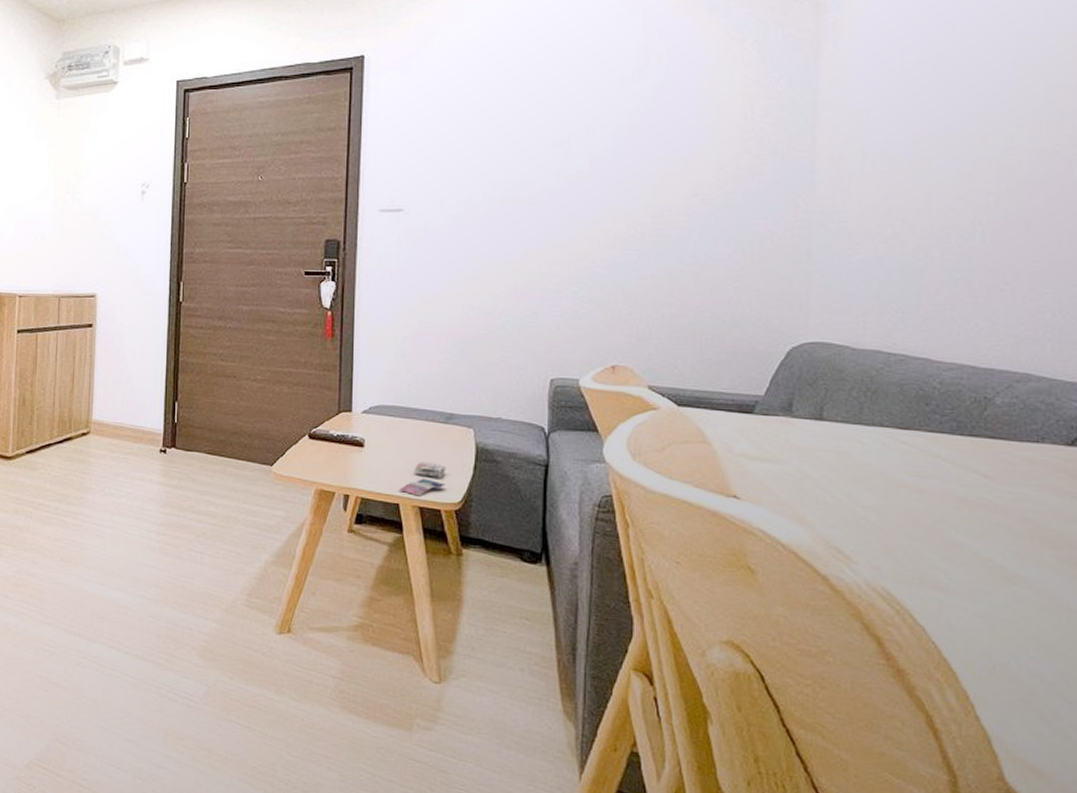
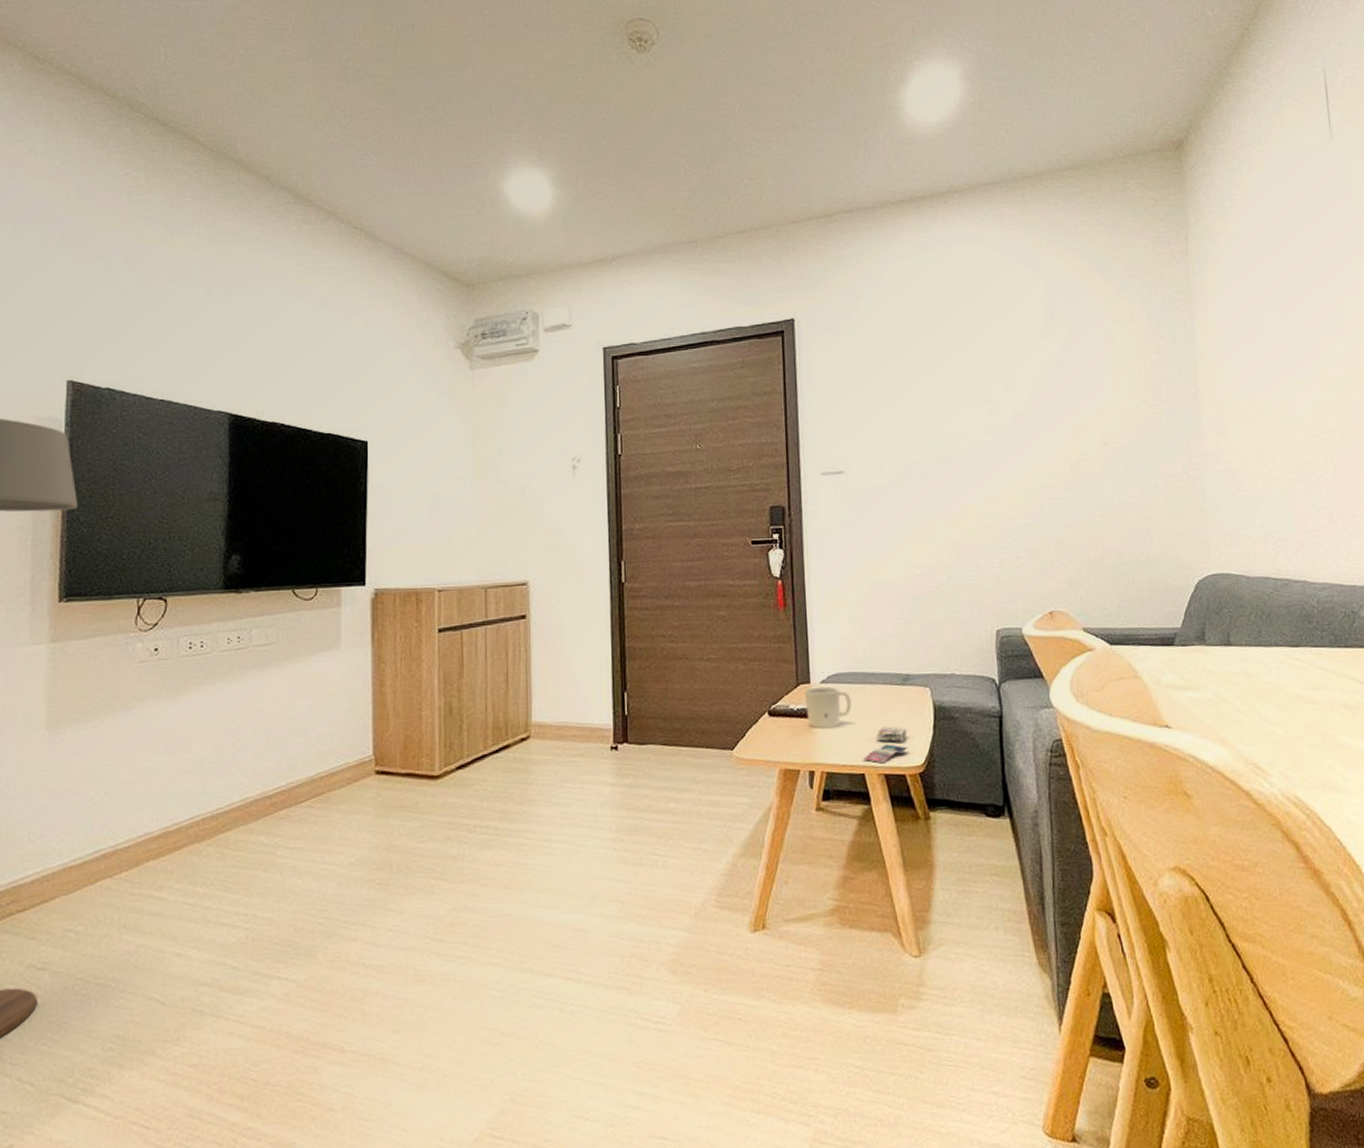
mug: none [346,416,392,456] -> present [805,686,852,728]

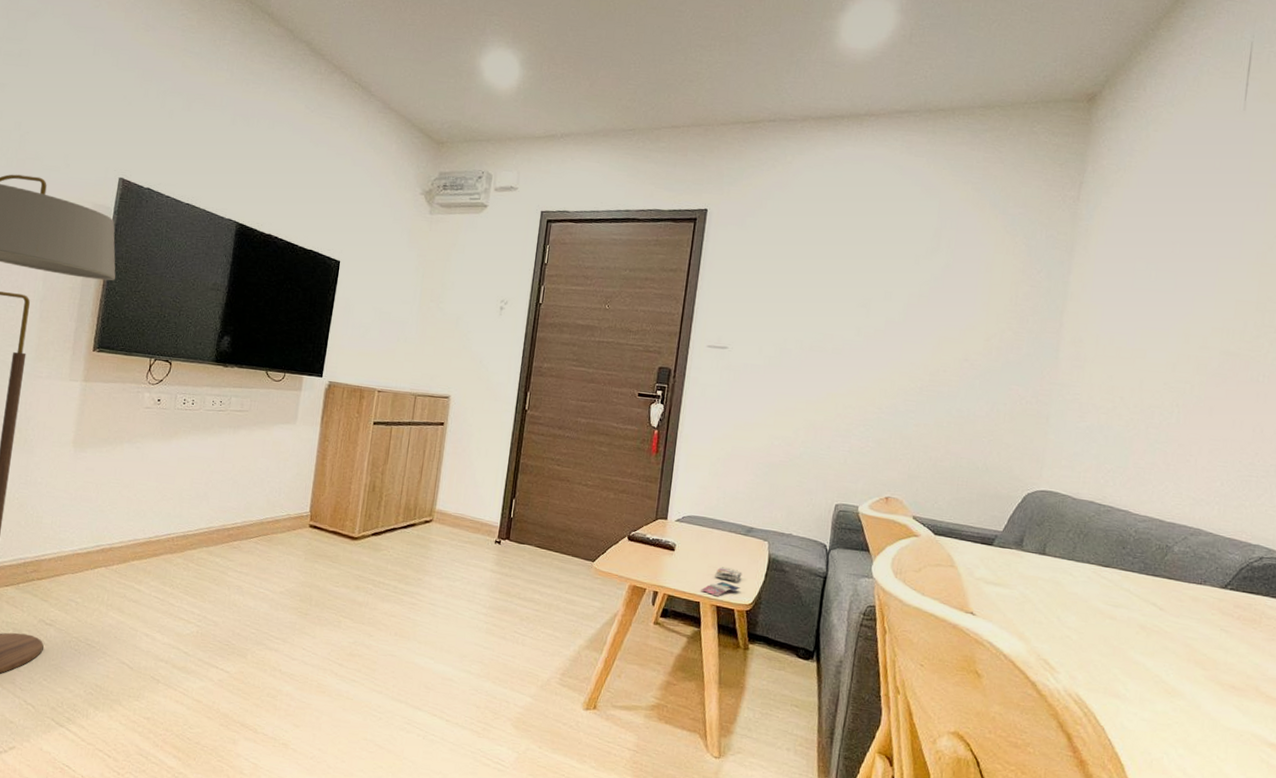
mug: present [805,686,852,728] -> none [659,523,700,559]

